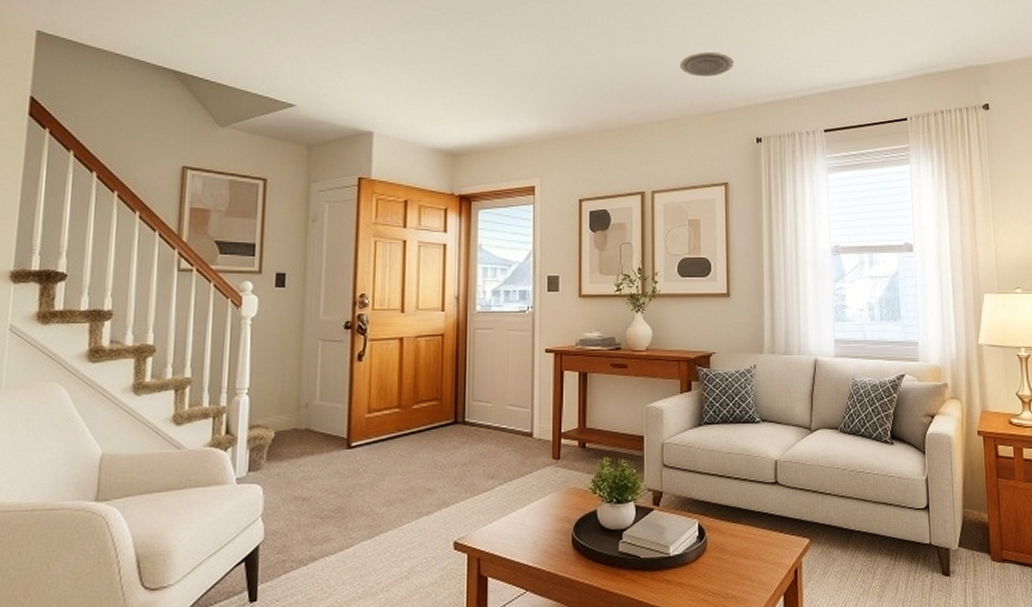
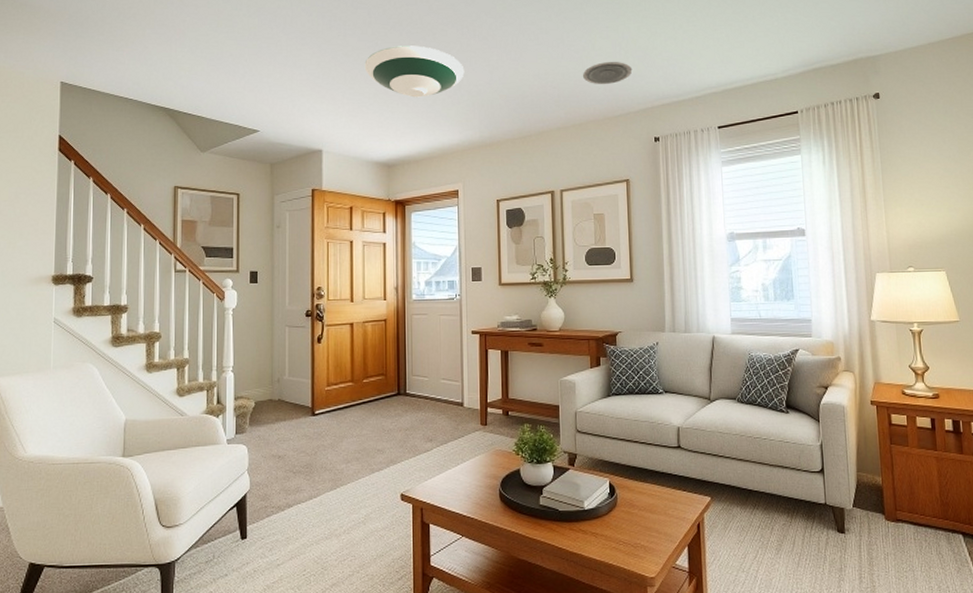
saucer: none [428,17,546,78] -> present [364,45,465,98]

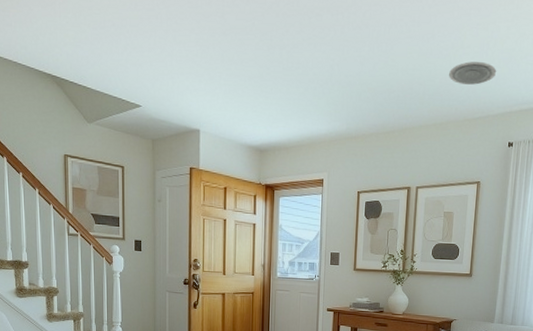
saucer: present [364,45,465,98] -> none [241,28,337,84]

